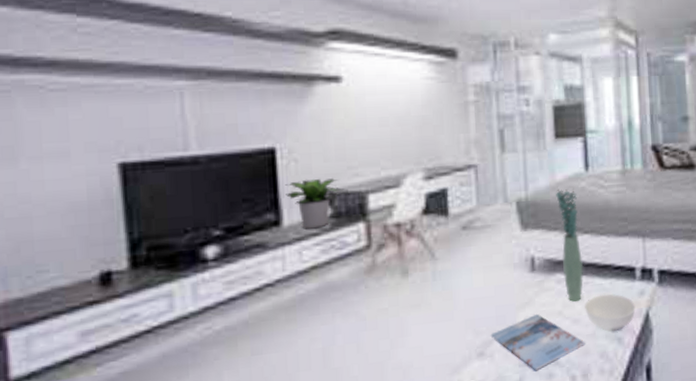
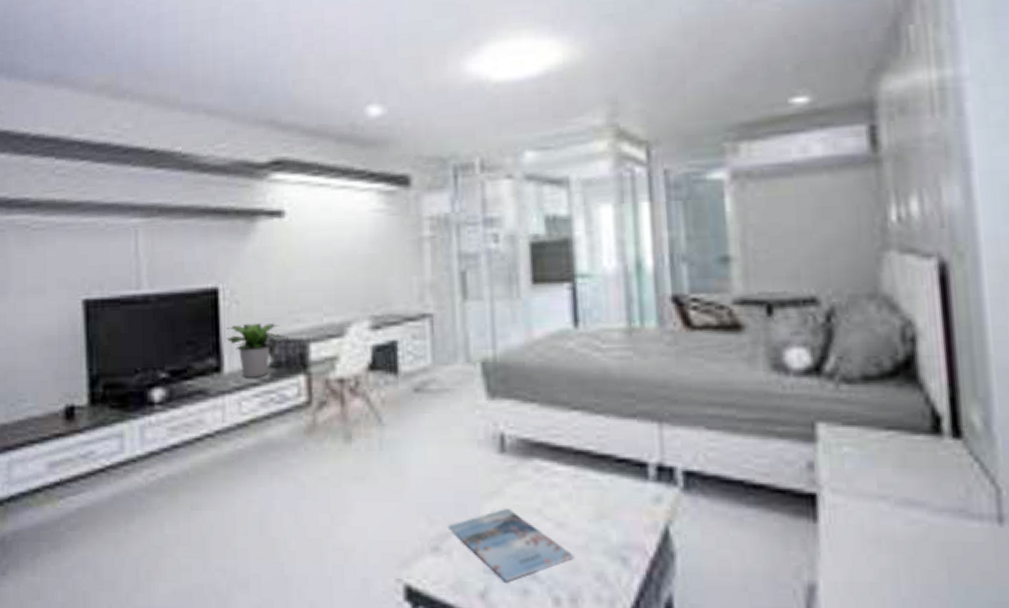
vase: present [556,186,584,302] -> none [533,345,572,500]
bowl: present [585,294,636,332] -> none [573,494,648,548]

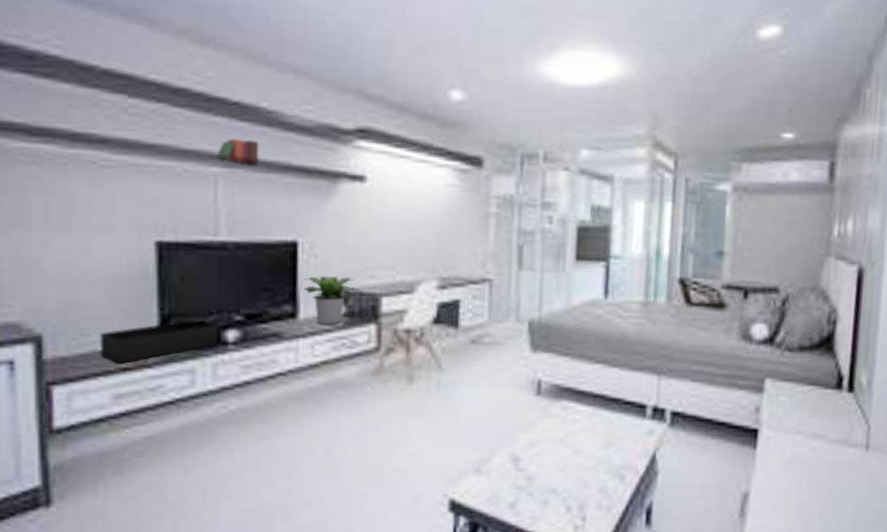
speaker: none [35,378,144,429] -> present [100,319,217,364]
books: none [136,186,176,214] -> present [216,138,259,166]
magazine: present [447,507,574,583] -> none [489,438,585,496]

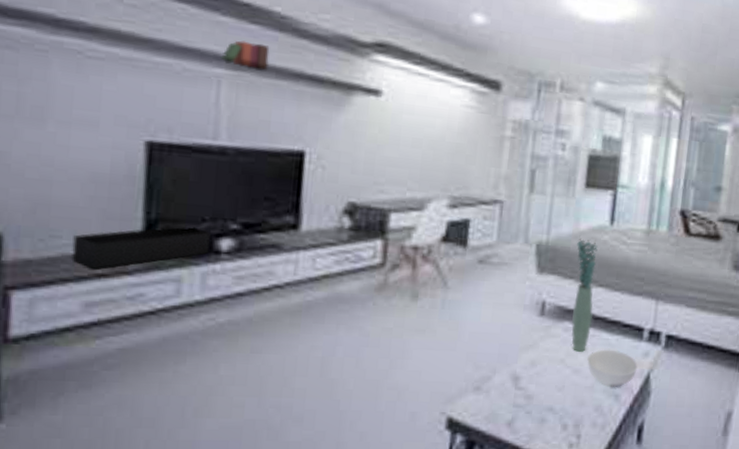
potted plant: present [304,276,359,326] -> none [308,188,367,240]
vase: none [570,311,592,433] -> present [571,235,598,353]
bowl: none [588,428,642,468] -> present [587,349,638,388]

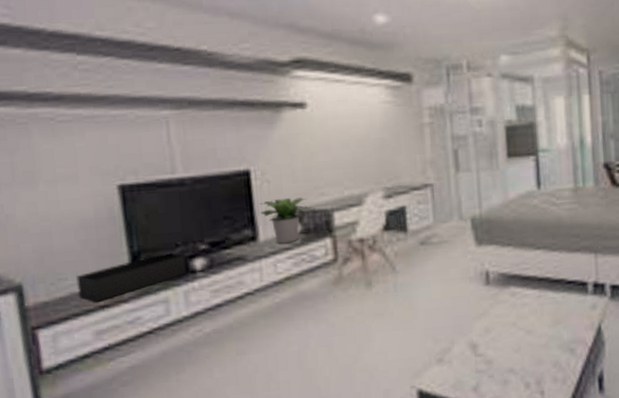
books: present [221,40,270,71] -> none [165,81,206,106]
potted plant: none [308,188,367,240] -> present [260,197,312,245]
vase: present [571,235,598,353] -> none [509,204,537,314]
bowl: present [587,349,638,388] -> none [538,307,588,343]

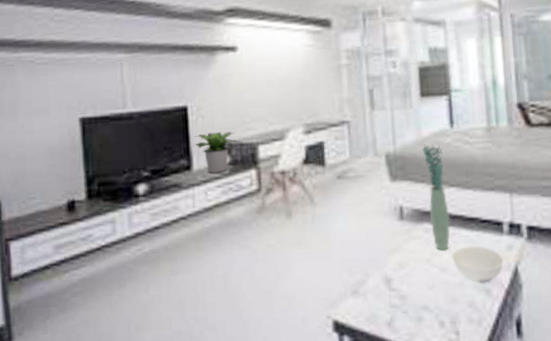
speaker: present [76,252,186,302] -> none [43,177,131,220]
vase: none [509,204,537,314] -> present [422,141,451,252]
bowl: none [538,307,588,343] -> present [452,246,504,283]

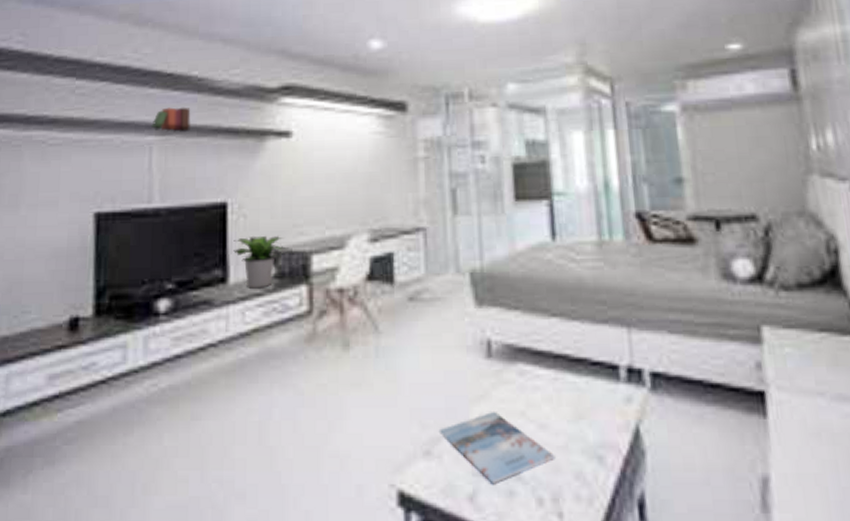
books: none [120,29,153,50] -> present [151,107,191,132]
magazine: none [363,259,453,313] -> present [438,410,555,485]
vase: present [422,141,451,252] -> none [516,257,552,402]
bowl: present [452,246,504,283] -> none [553,396,621,447]

